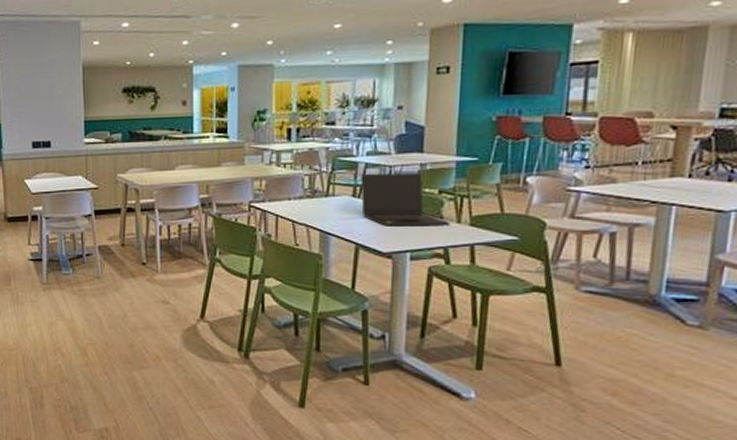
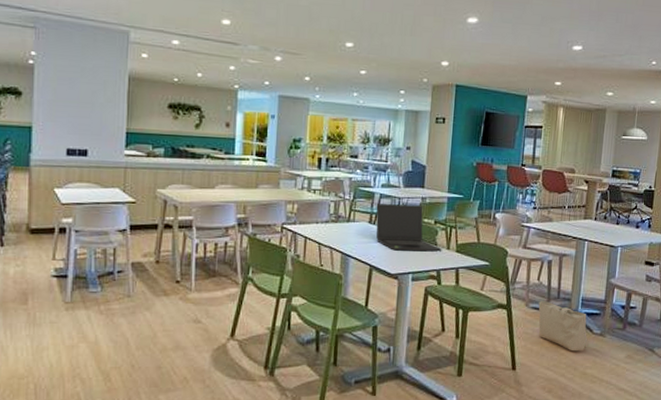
tote bag: none [595,283,679,348] -> present [538,301,589,352]

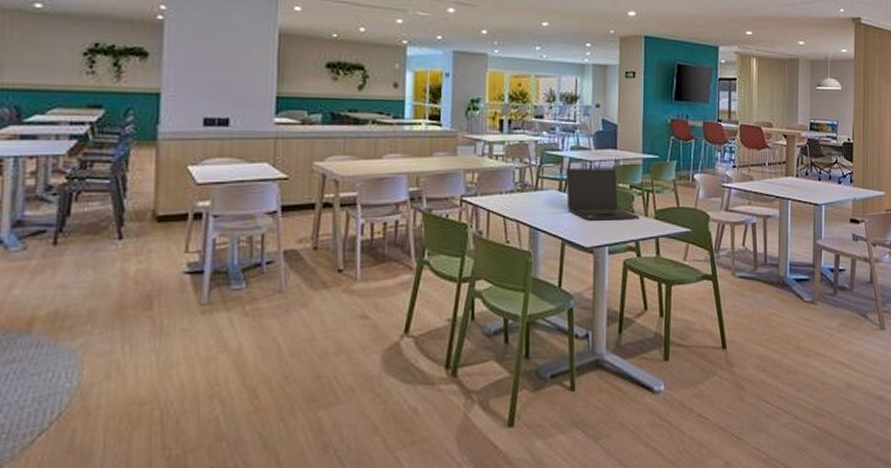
tote bag: present [538,301,589,352] -> none [745,268,800,323]

